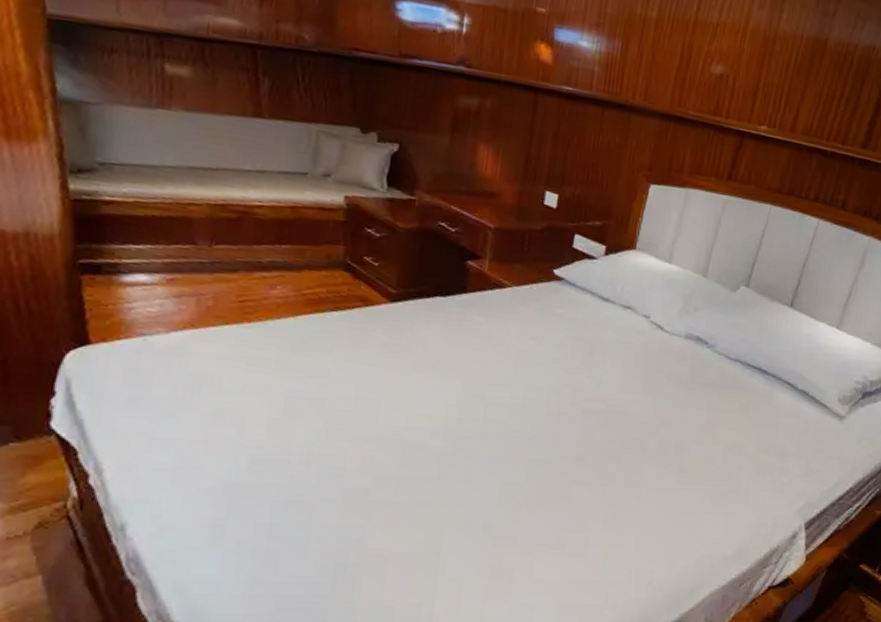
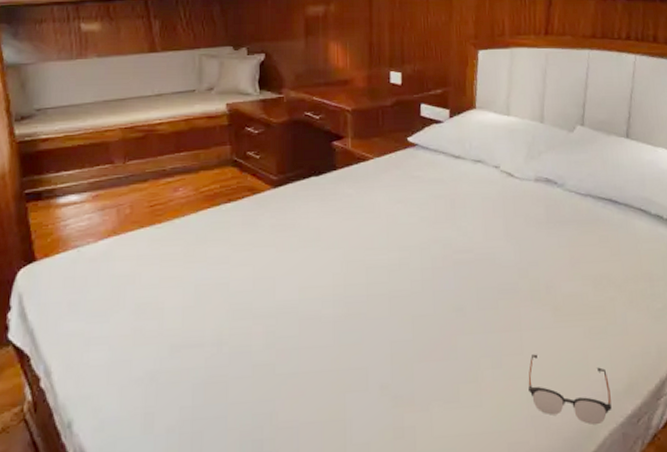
eyeglasses: none [637,512,720,585] -> present [528,354,612,425]

